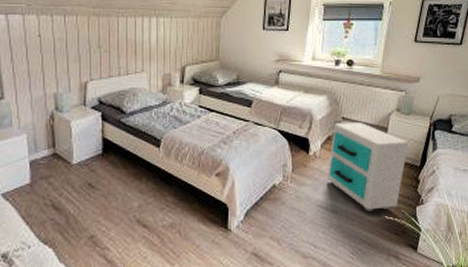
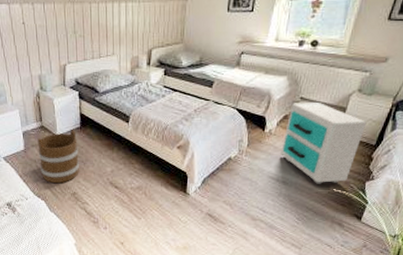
bucket: none [48,157,99,224] -> present [37,130,79,183]

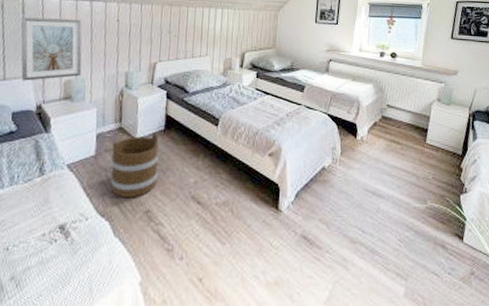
nightstand: present [281,103,367,184] -> none [374,110,450,198]

